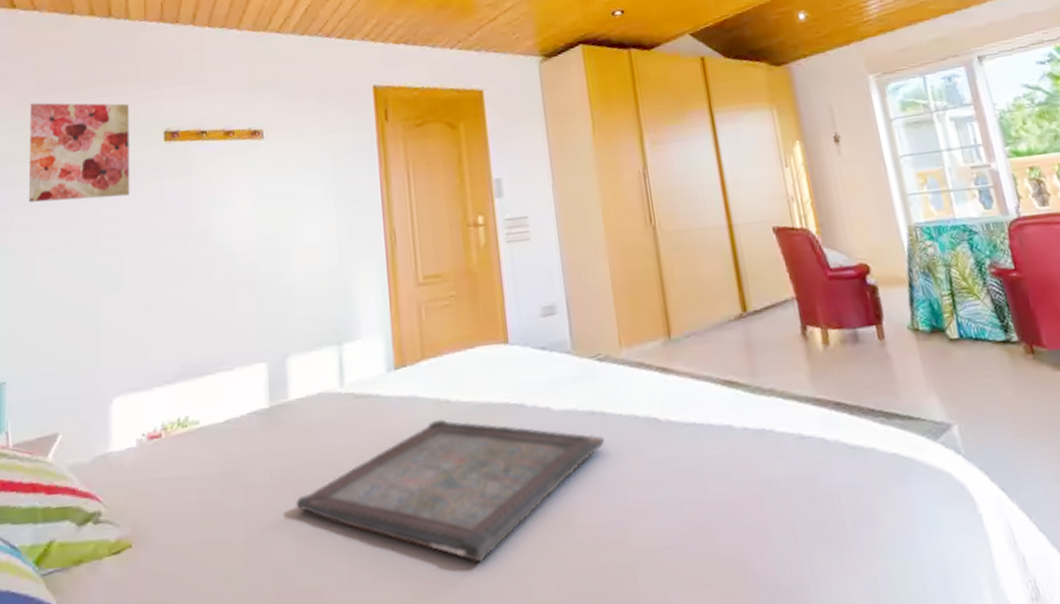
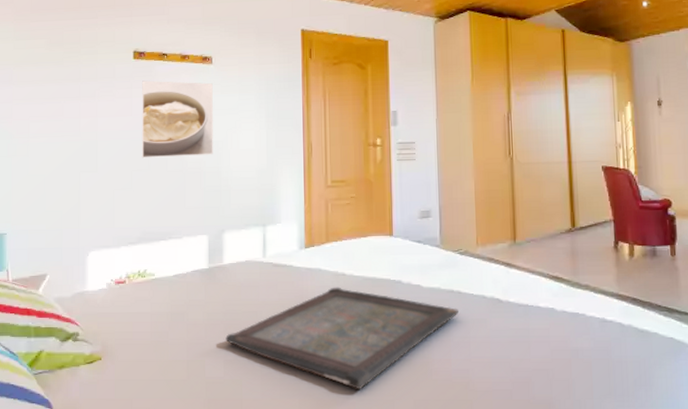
wall art: present [28,102,130,203] -> none [24,19,105,100]
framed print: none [176,163,270,268] -> present [141,80,213,158]

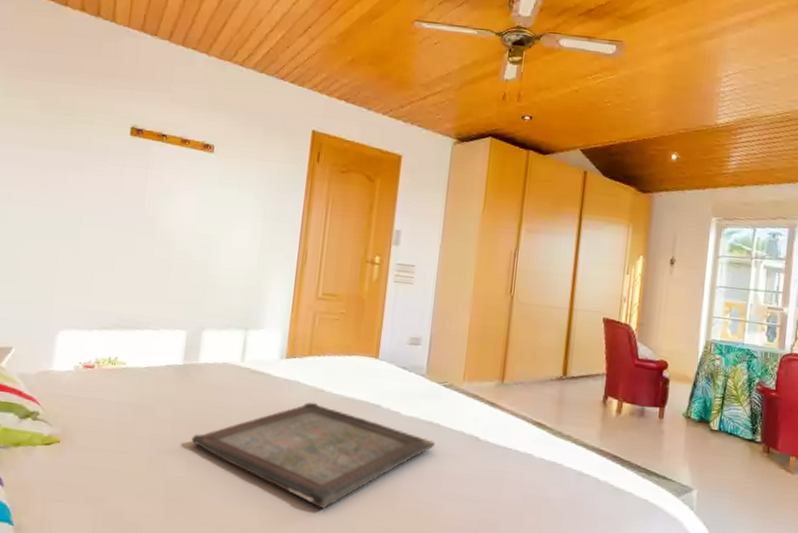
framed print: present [141,80,213,158] -> none [126,160,211,248]

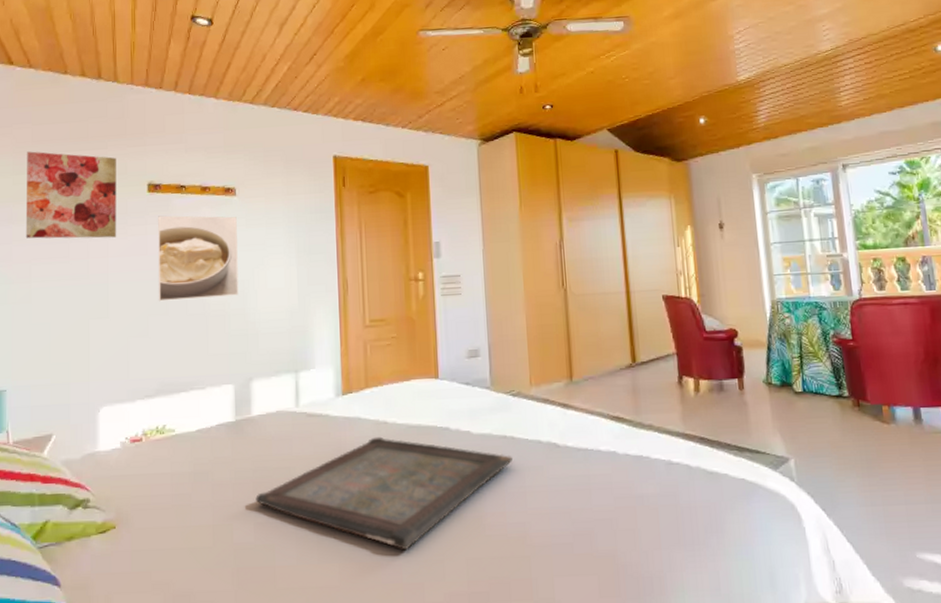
wall art: none [9,76,104,174] -> present [25,151,117,239]
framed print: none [126,160,211,248] -> present [158,215,239,302]

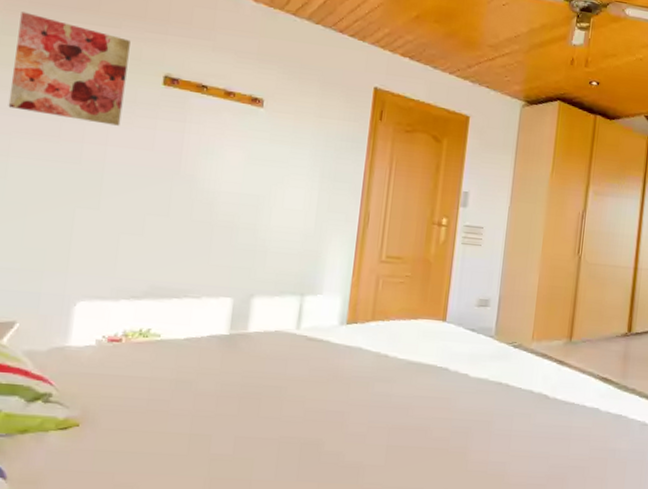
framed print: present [158,215,239,302] -> none [159,112,261,210]
serving tray: present [255,436,512,551] -> none [240,368,504,477]

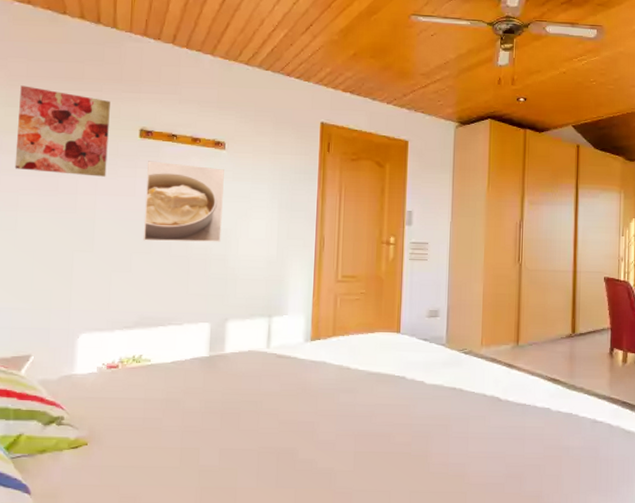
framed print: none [159,112,261,210] -> present [143,161,224,242]

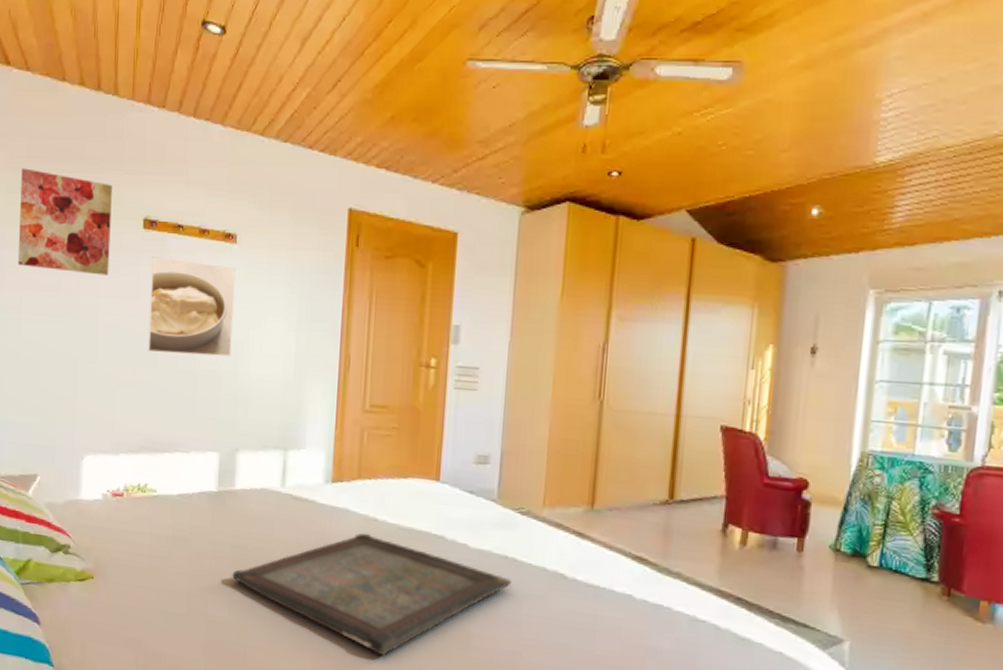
serving tray: none [223,380,459,481] -> present [232,533,511,656]

